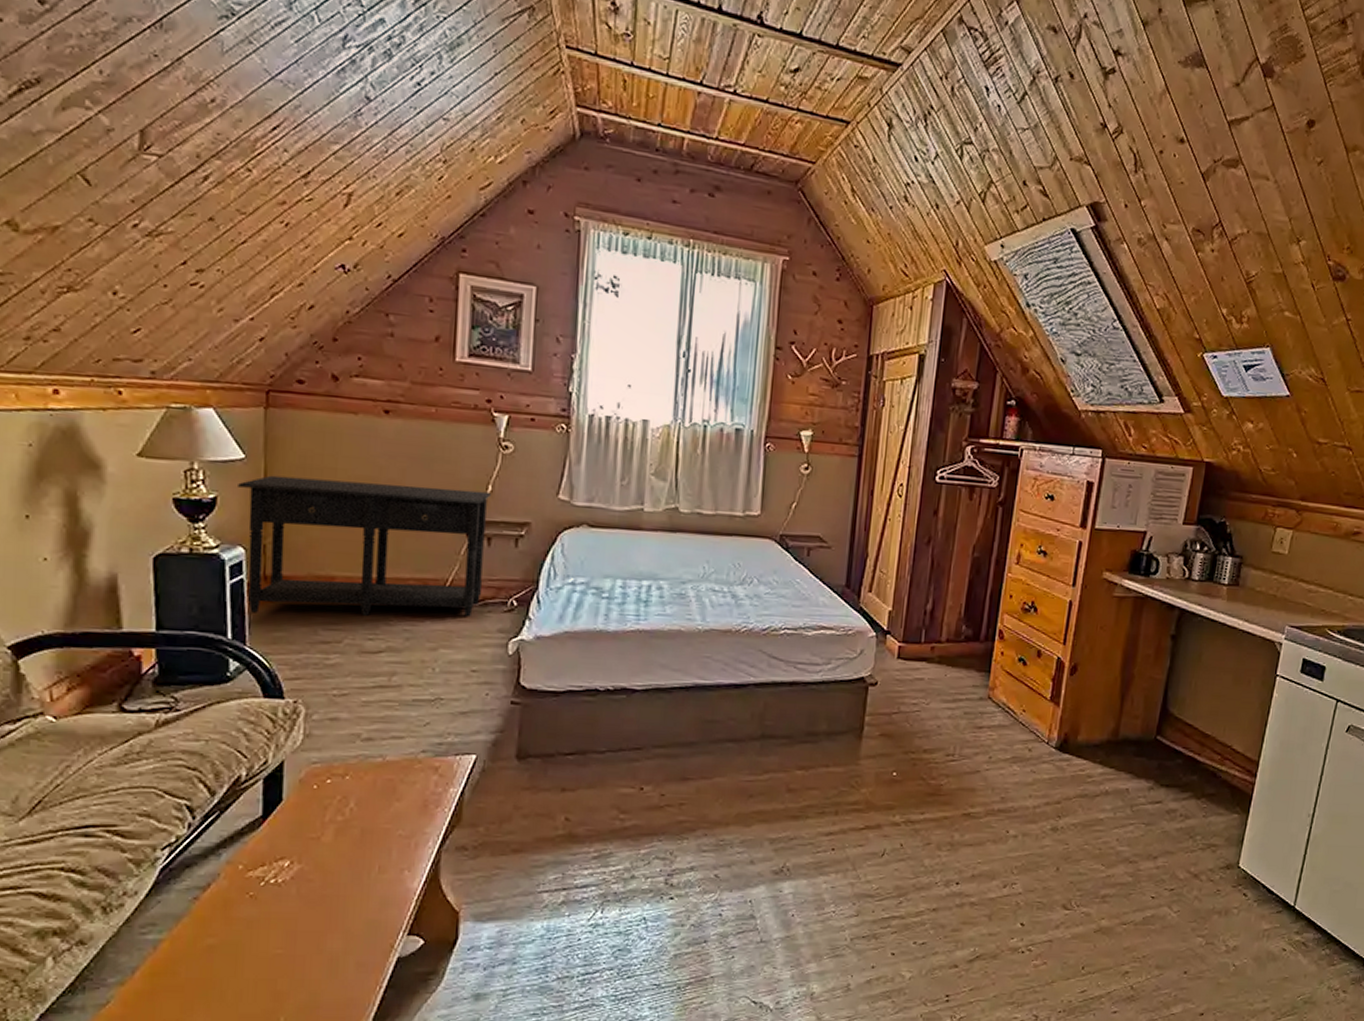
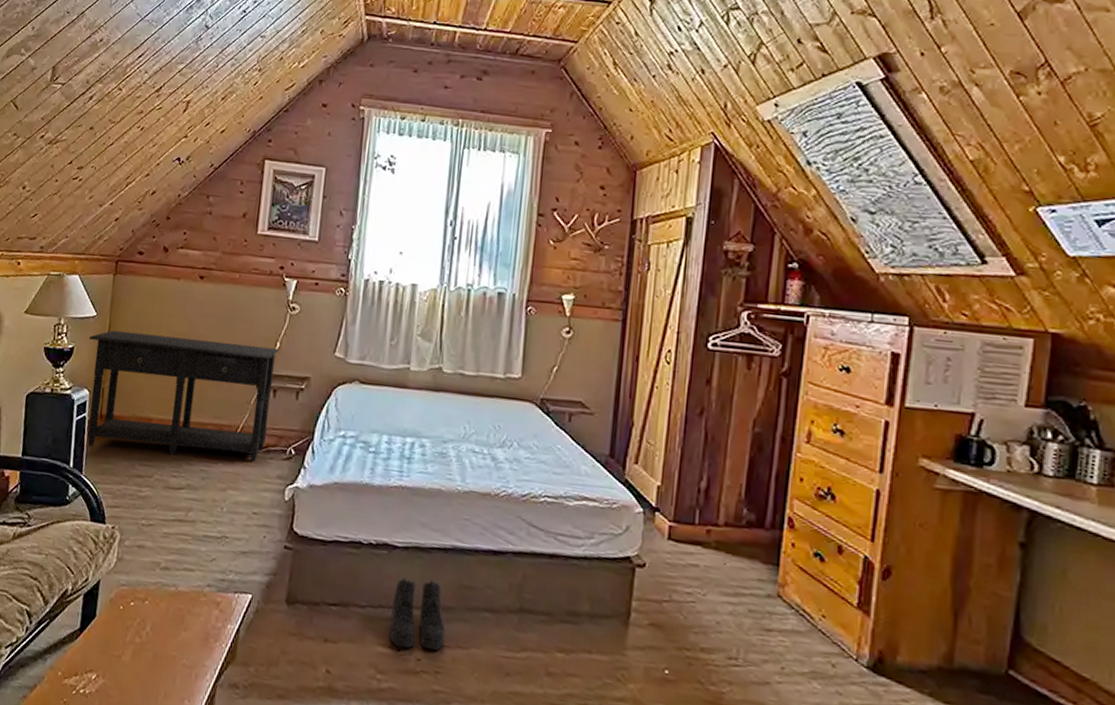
boots: none [631,719,689,786] -> present [390,577,445,651]

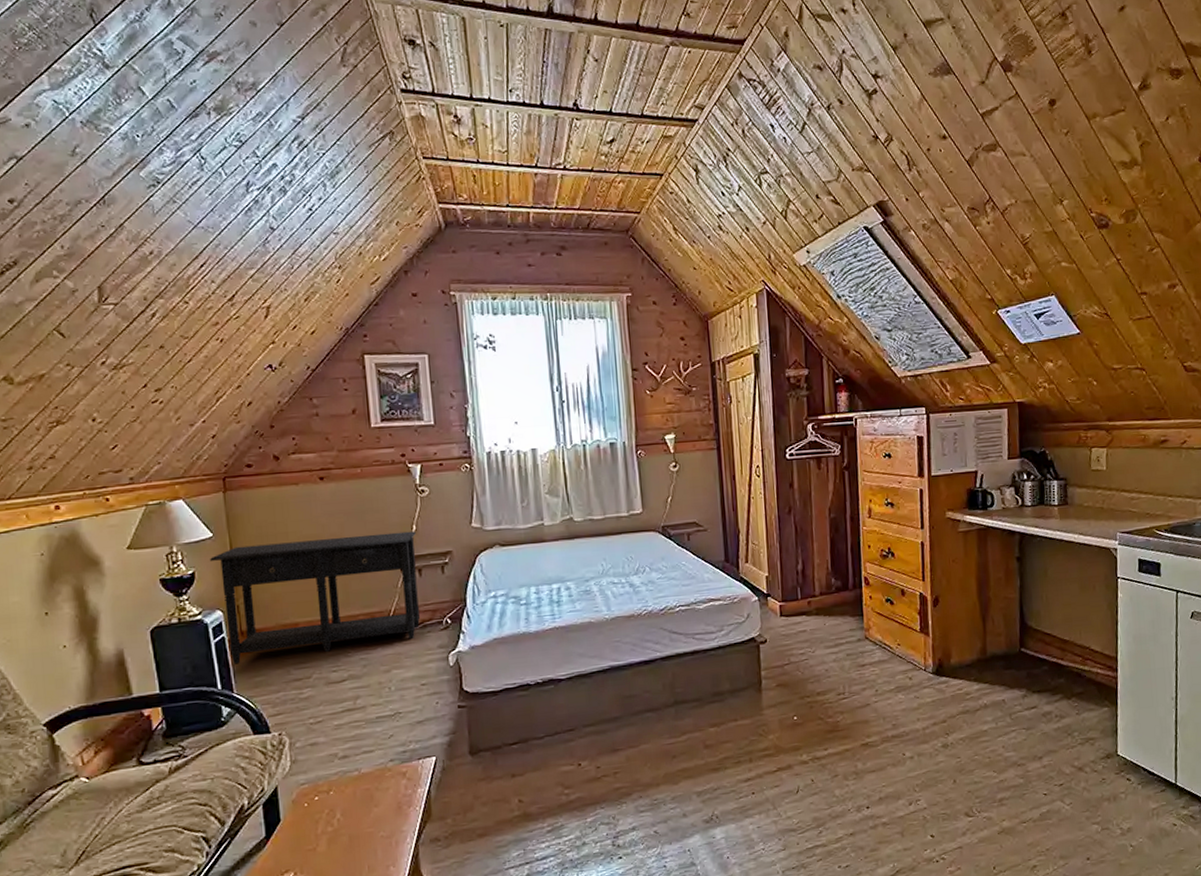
boots: present [390,577,445,651] -> none [566,699,617,763]

